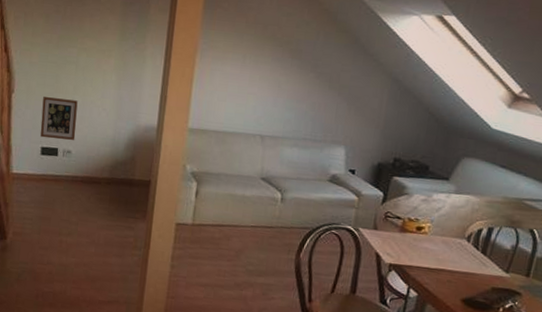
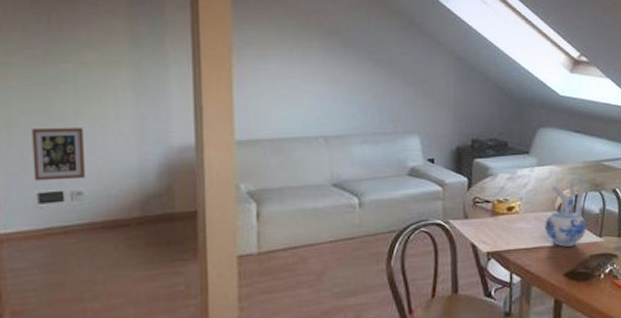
ceramic pitcher: none [450,210,501,276] -> present [545,176,587,247]

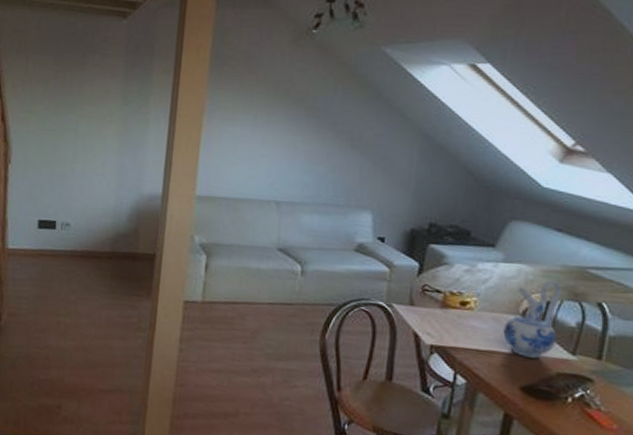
picture frame: present [32,127,86,181] -> none [37,165,77,213]

